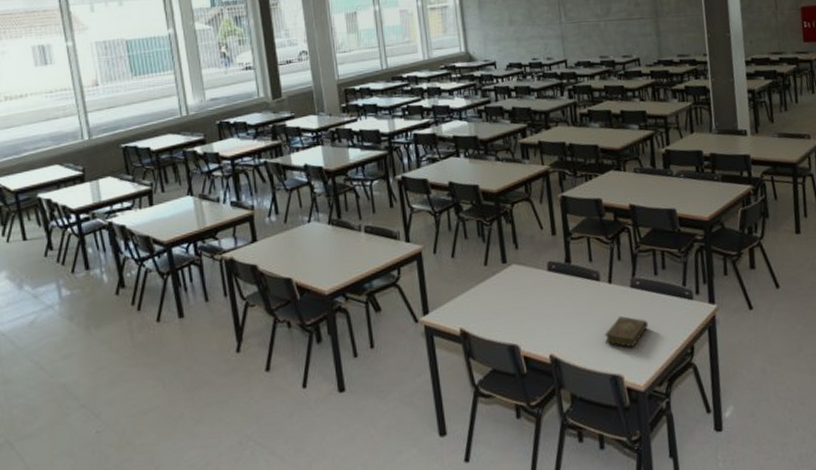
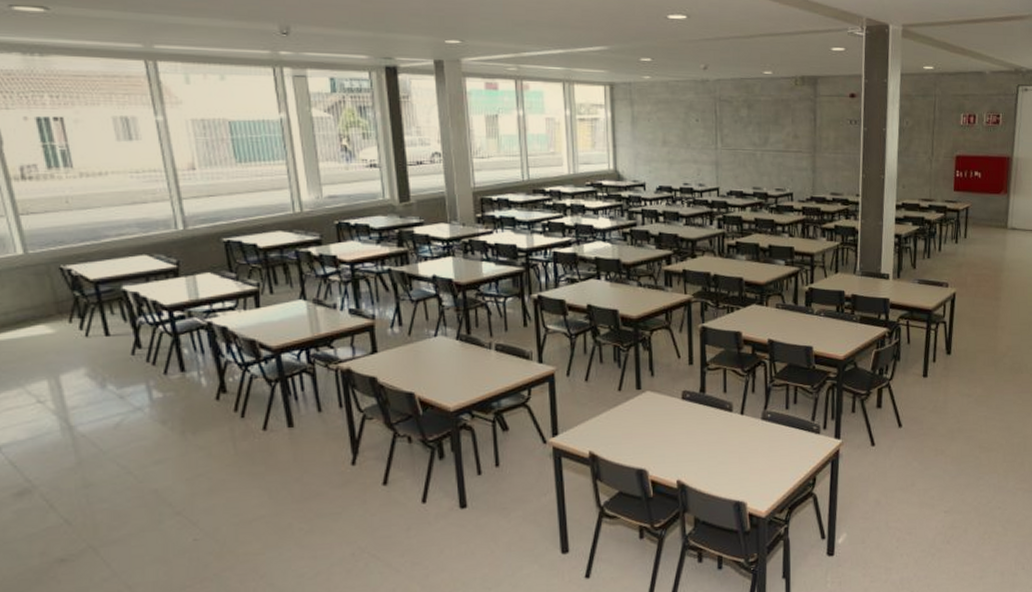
book: present [605,316,649,348] -> none [732,447,775,477]

